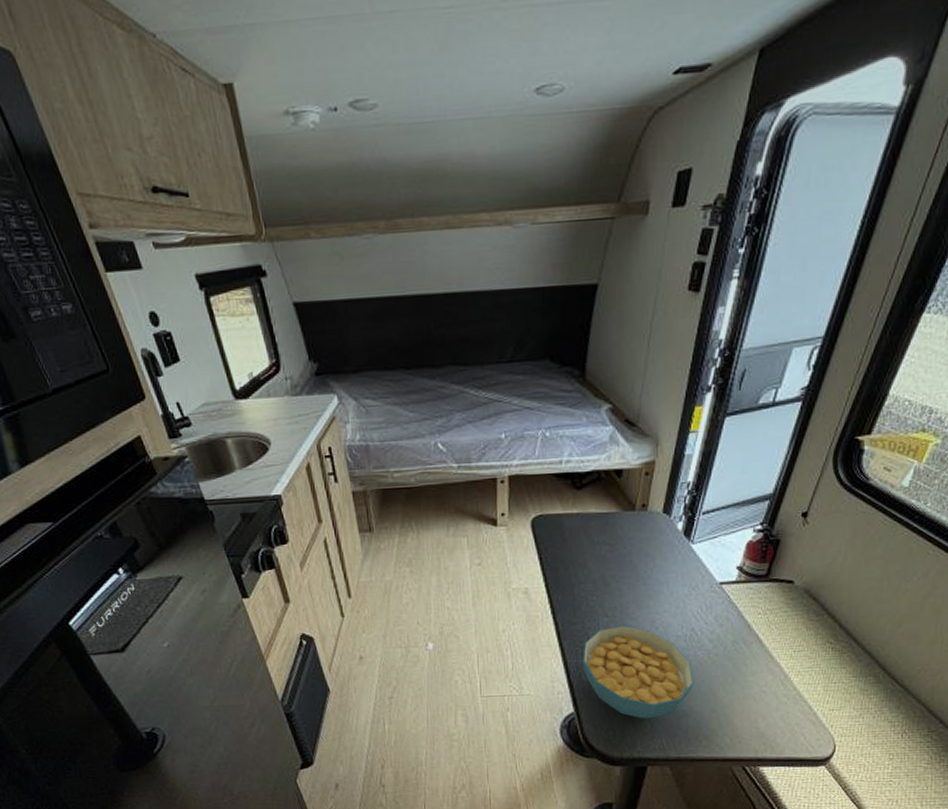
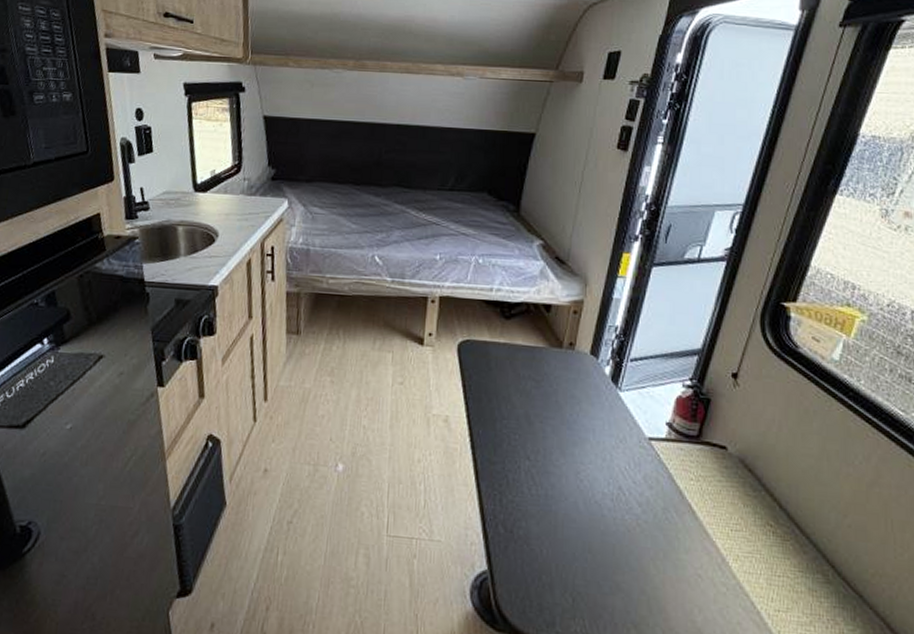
cereal bowl: present [583,625,695,719] -> none [500,472,622,591]

